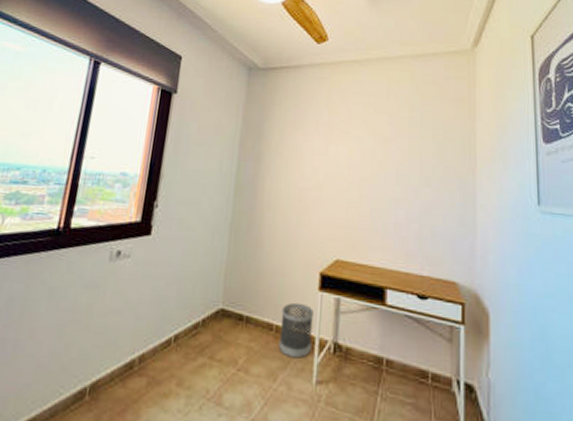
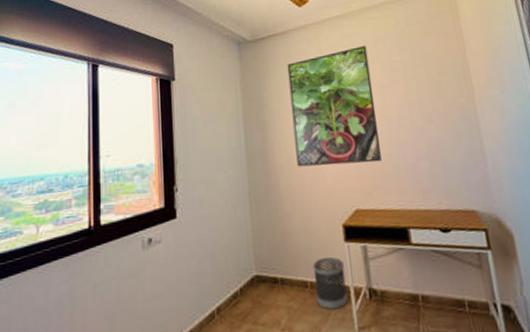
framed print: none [285,95,378,216] -> present [287,46,382,167]

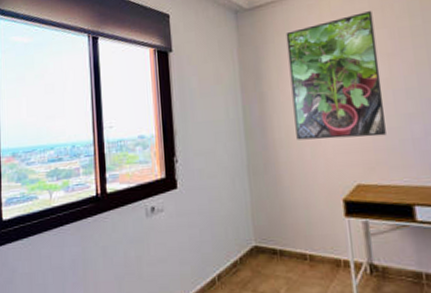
wastebasket: present [312,256,348,310] -> none [312,231,348,283]

